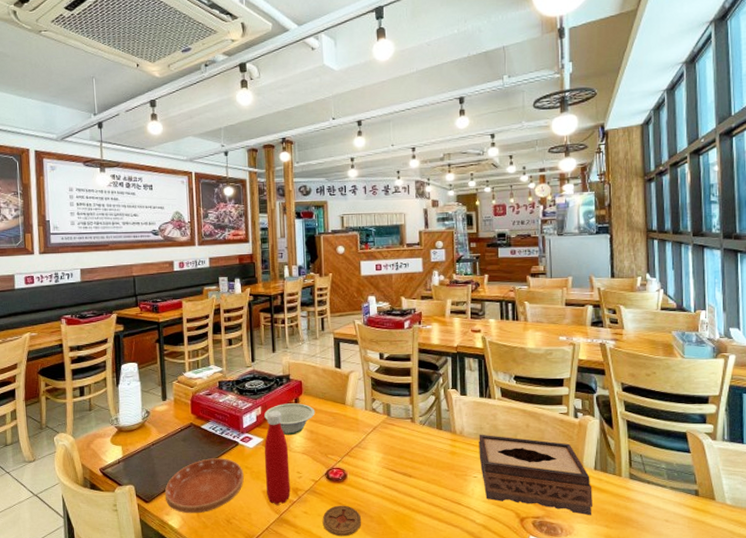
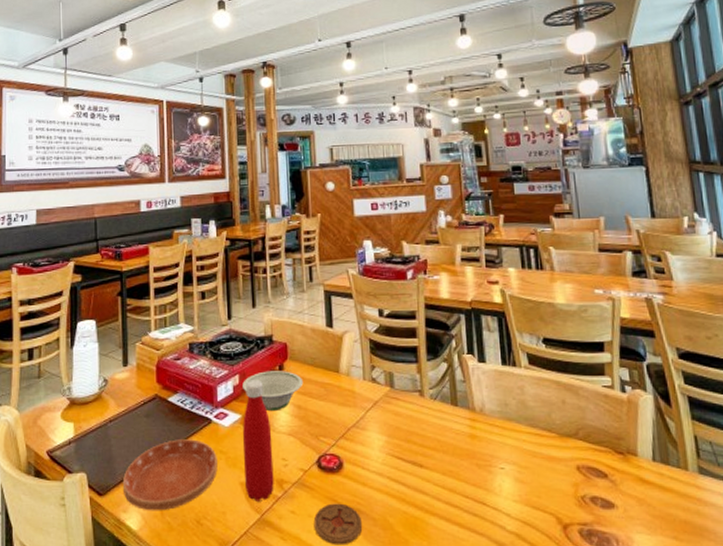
tissue box: present [479,434,592,516] -> none [503,412,654,523]

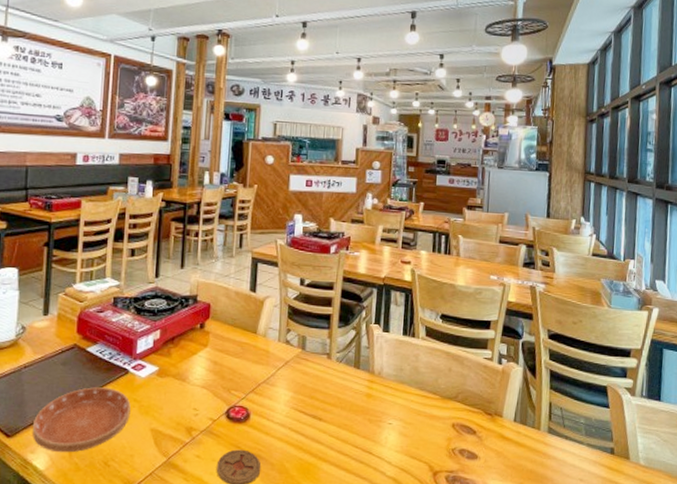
bowl: present [242,371,304,412] -> none [163,328,222,366]
bottle: present [242,380,274,501] -> none [155,335,186,446]

